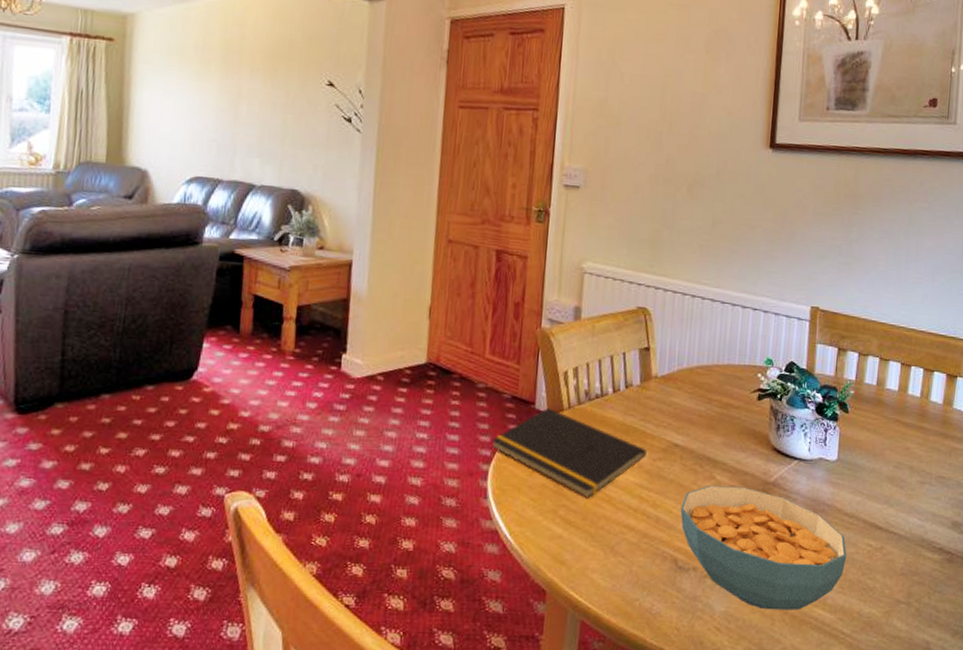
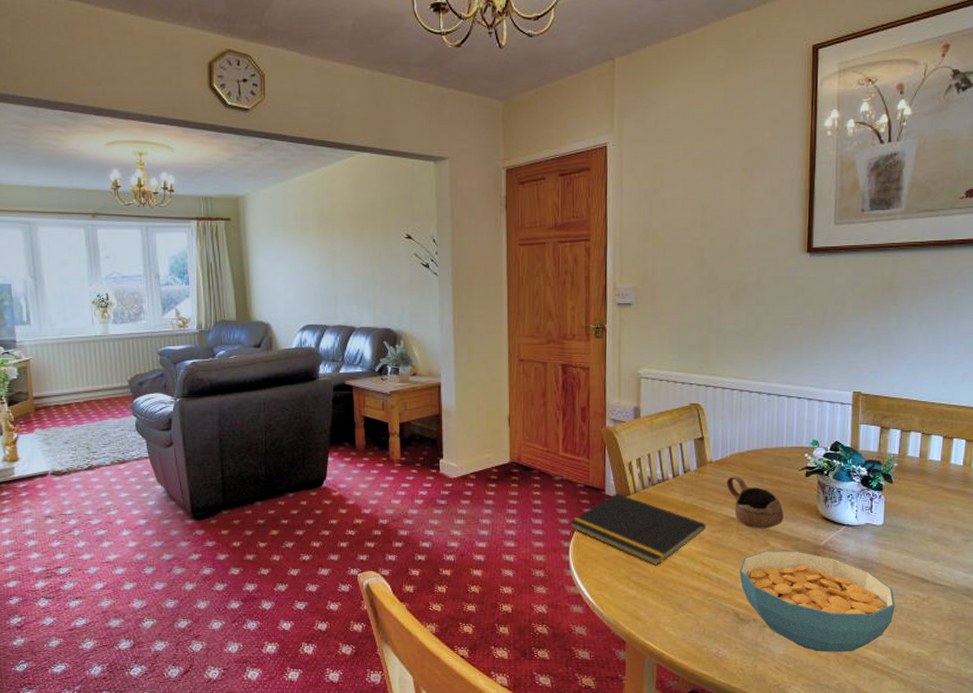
cup: none [671,395,732,459] -> present [726,476,784,529]

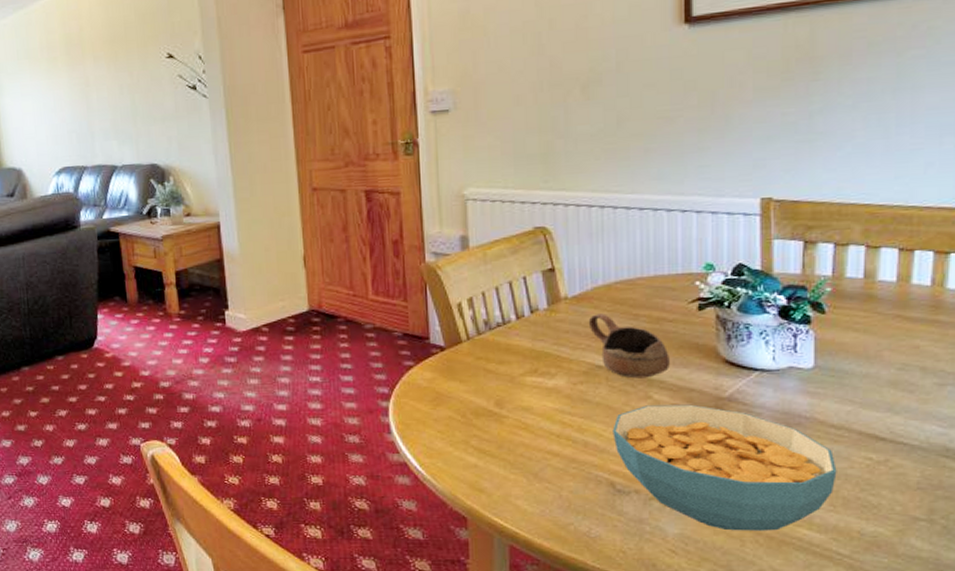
notepad: present [570,493,706,566] -> none [388,341,564,427]

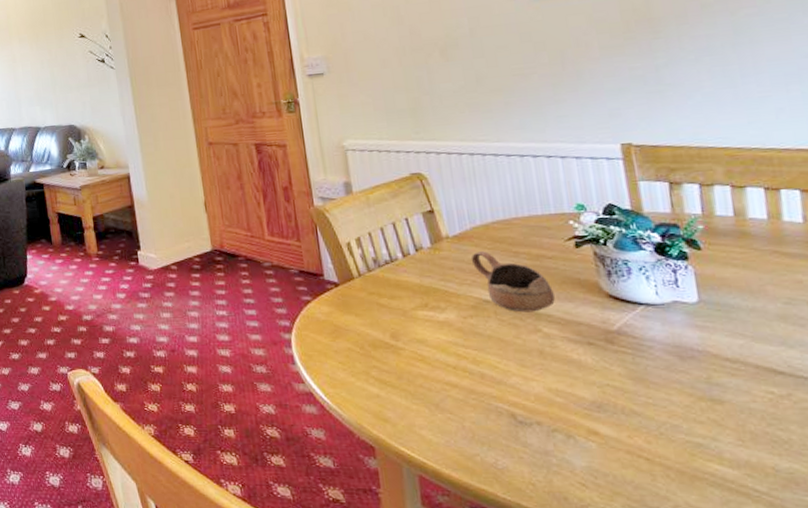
cereal bowl: present [612,404,837,531] -> none [507,337,740,465]

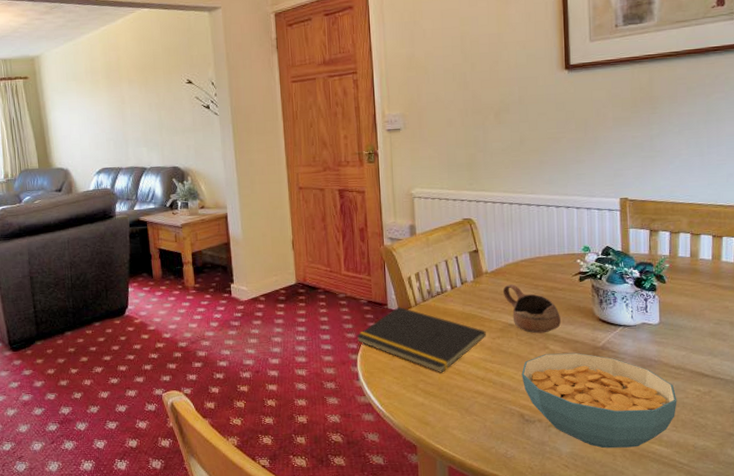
notepad: none [288,278,454,359] -> present [356,307,486,373]
cereal bowl: none [507,337,740,465] -> present [521,352,677,449]

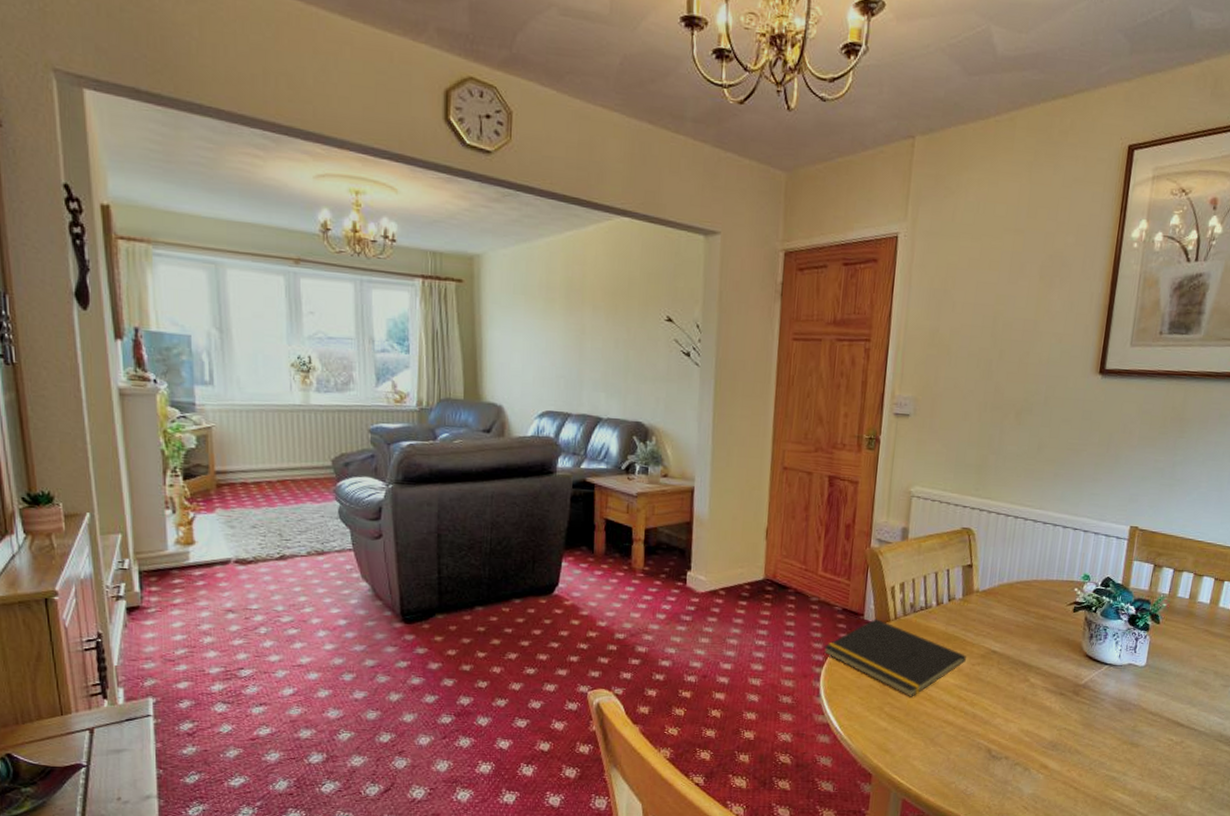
cup: present [502,284,561,334] -> none [991,607,1047,664]
cereal bowl: present [521,352,677,449] -> none [995,687,1149,794]

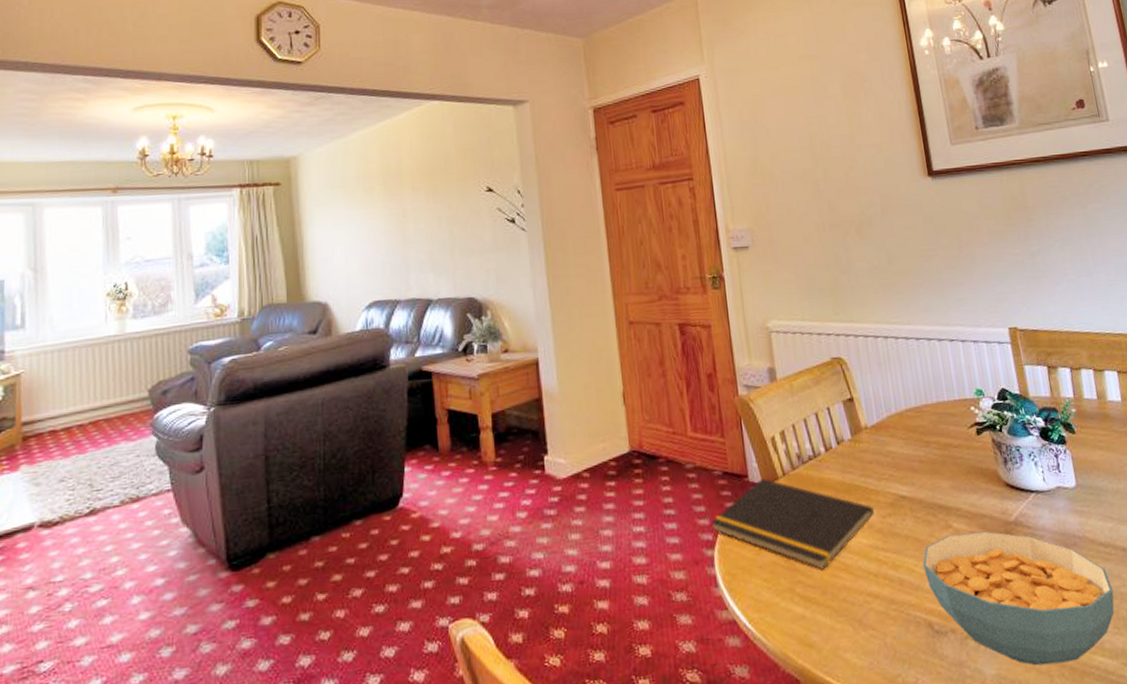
cereal bowl: none [995,687,1149,794] -> present [923,531,1115,666]

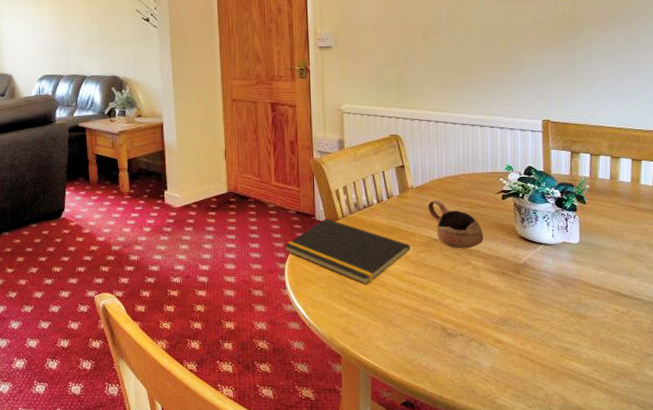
cup: none [887,442,962,508] -> present [427,200,483,249]
cereal bowl: present [923,531,1115,666] -> none [444,269,596,364]

